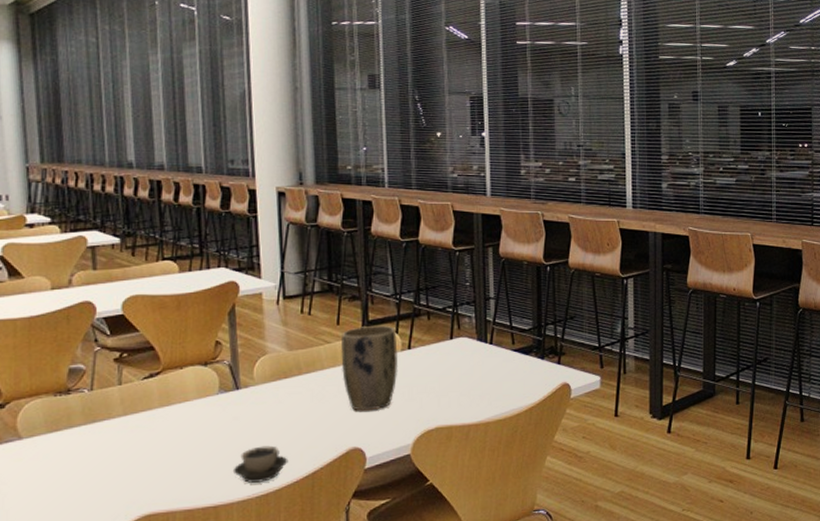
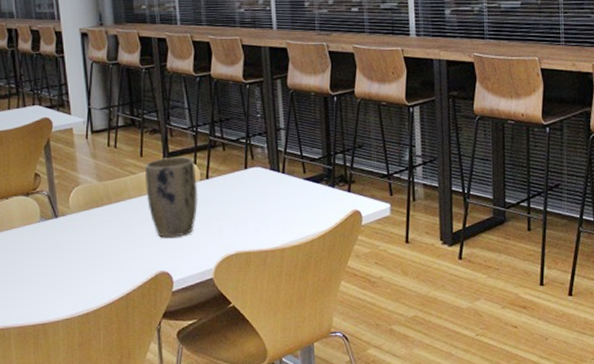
cup: present [232,445,288,483] -> none [56,269,104,303]

